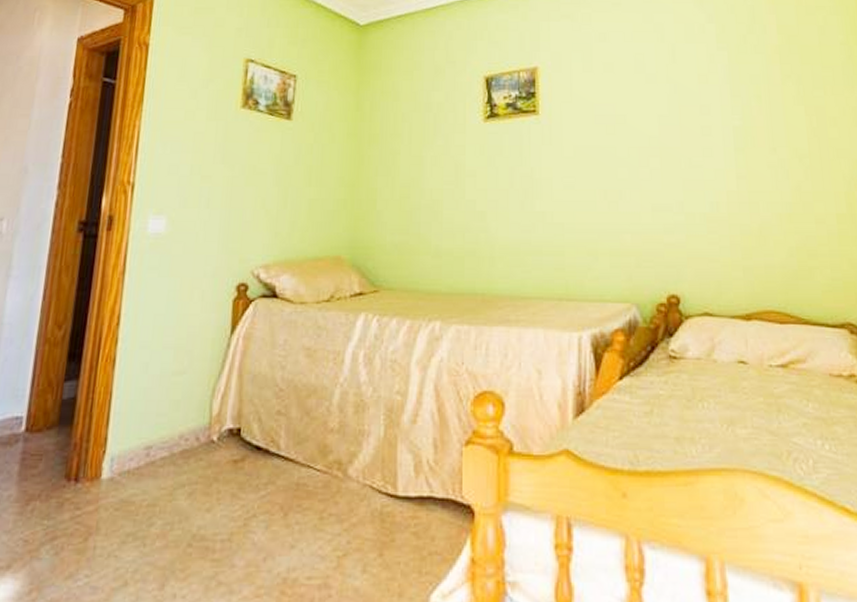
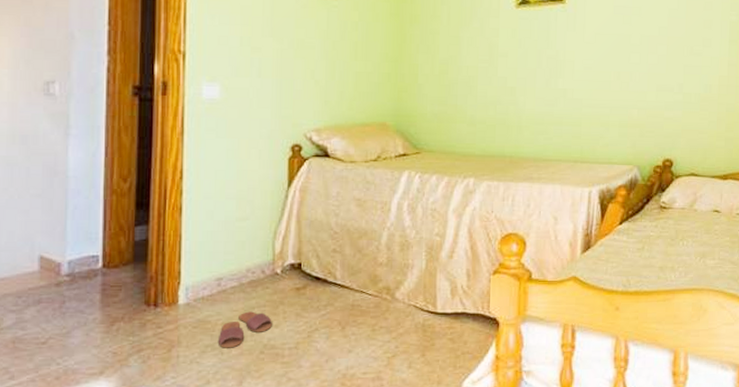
slippers: none [140,490,204,538] -> present [217,311,272,348]

